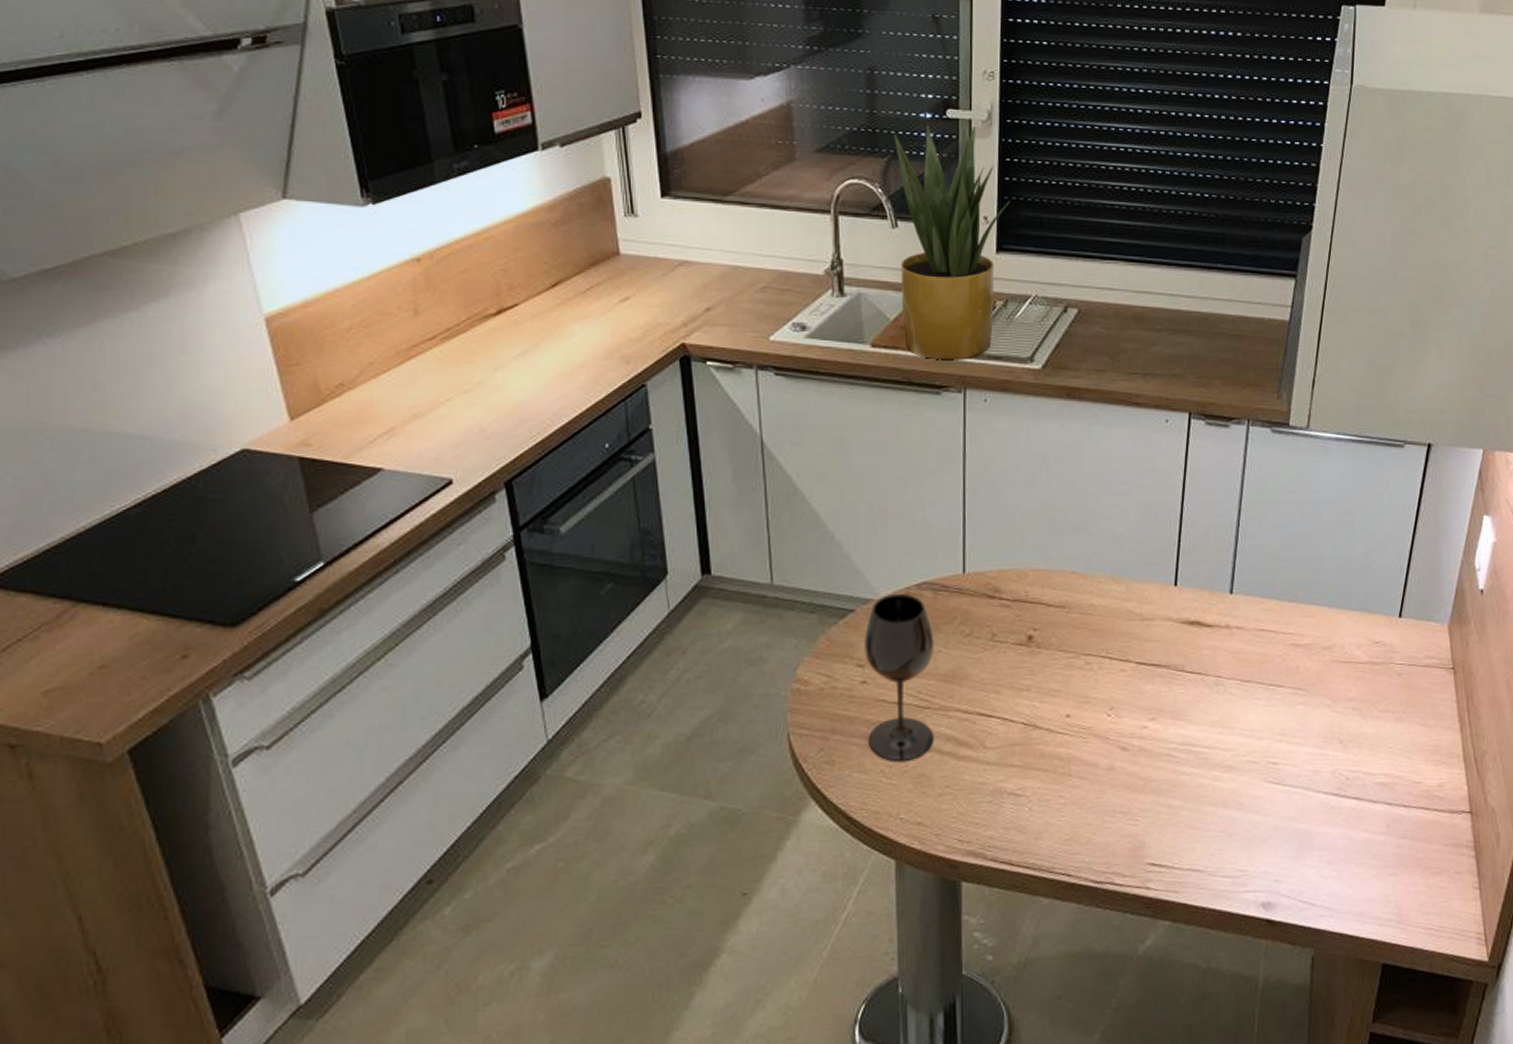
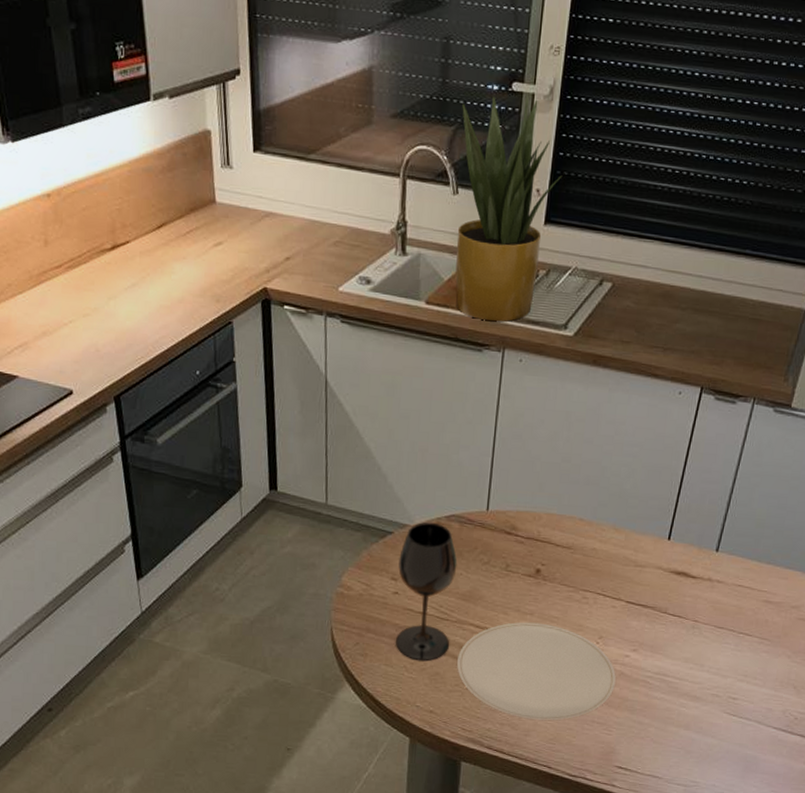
plate: none [945,699,1135,820] -> present [457,622,616,722]

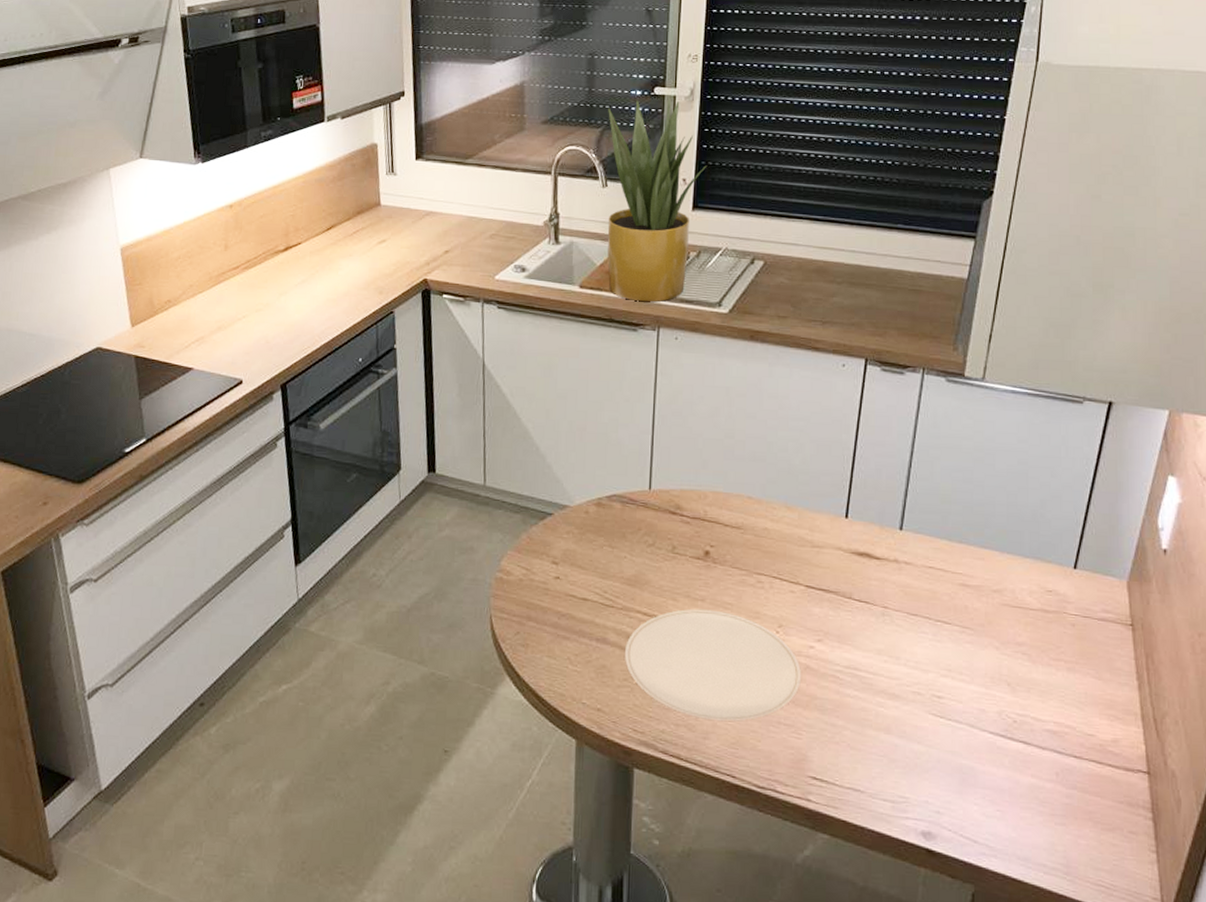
wineglass: present [396,521,458,661] -> none [558,502,621,652]

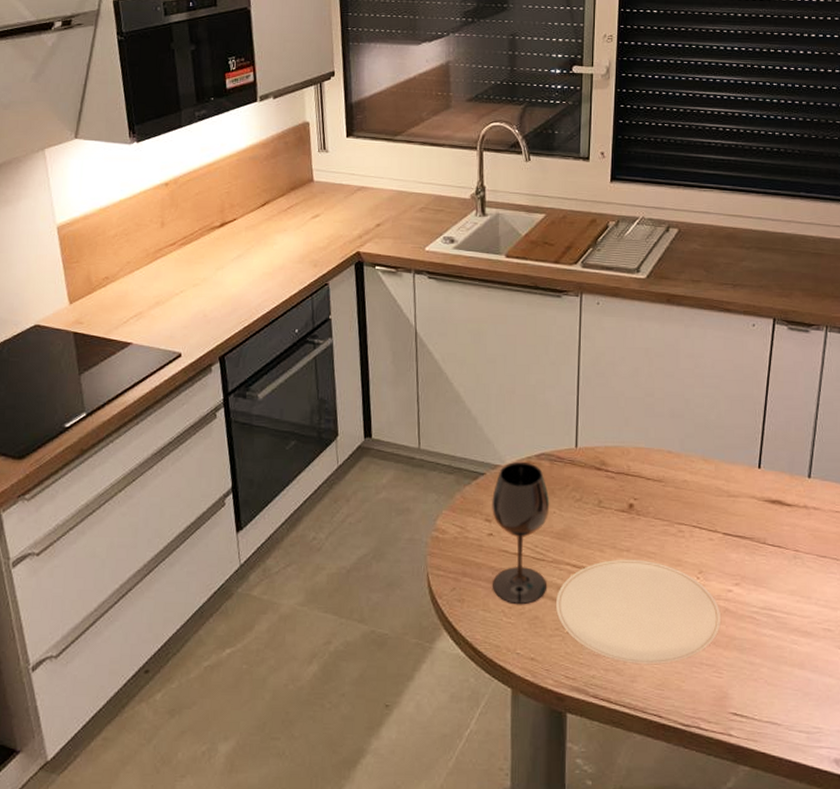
wineglass: none [558,502,621,652] -> present [491,461,550,604]
planter: present [607,96,707,303] -> none [529,74,624,270]

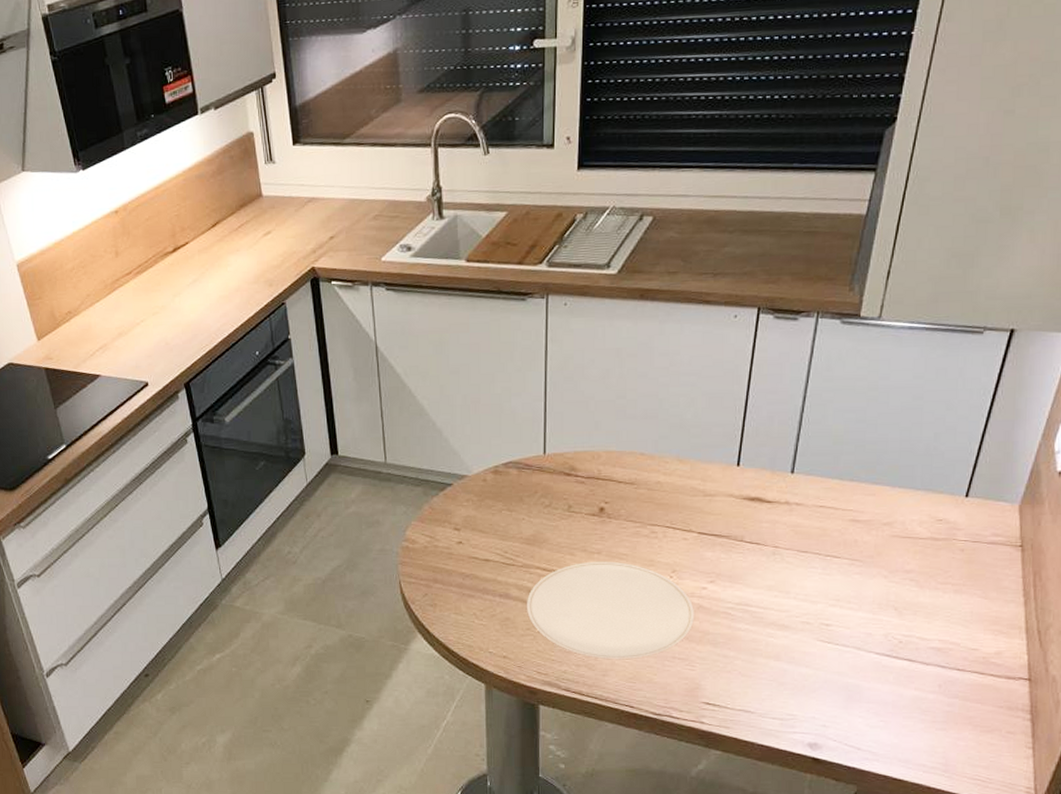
wineglass: present [491,461,550,604] -> none [459,470,519,607]

